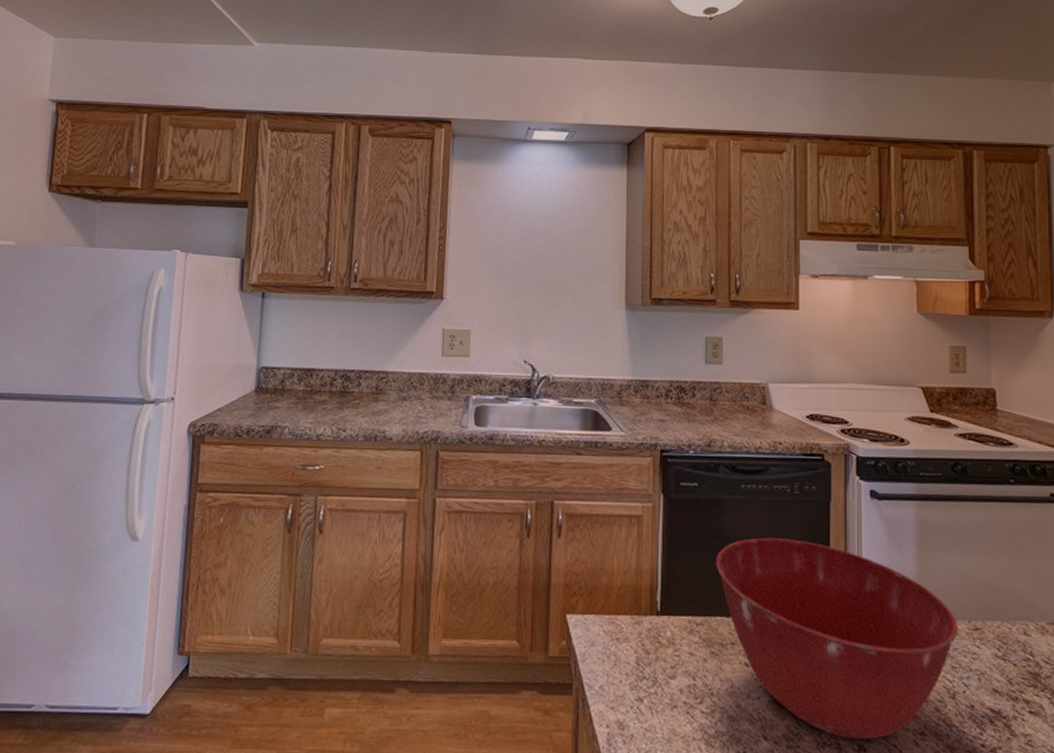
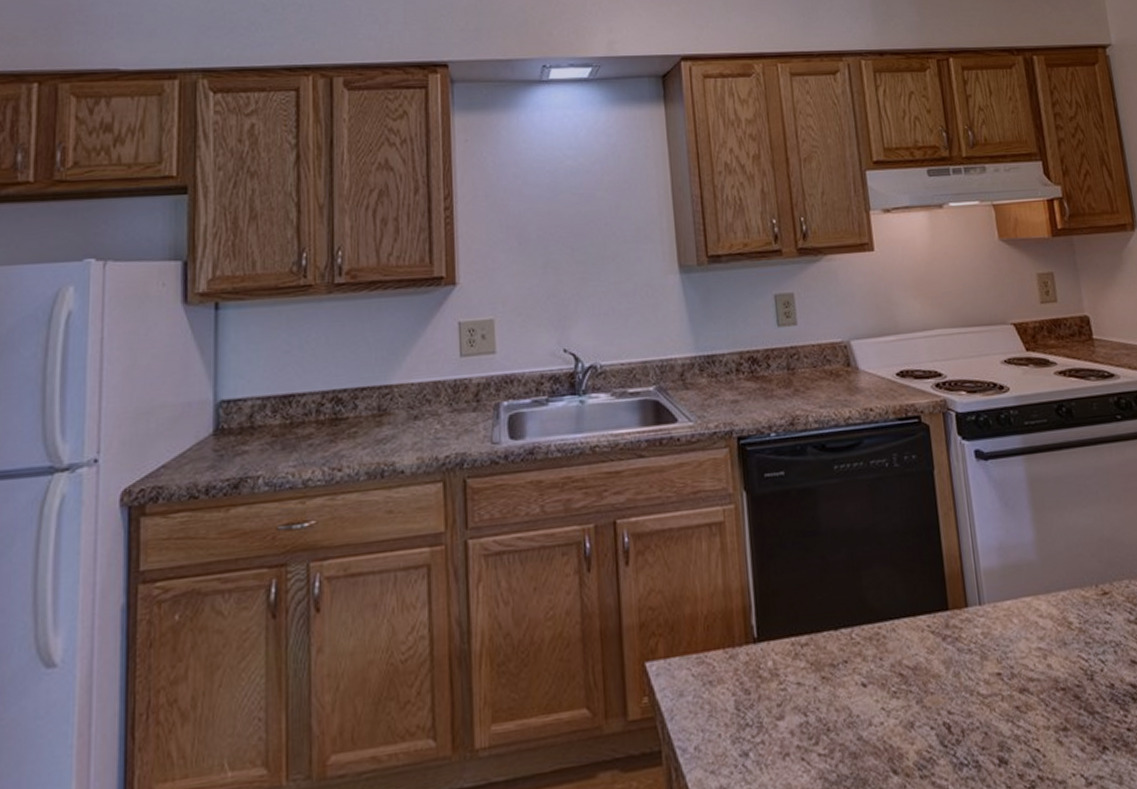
mixing bowl: present [716,537,959,740] -> none [815,522,1087,753]

